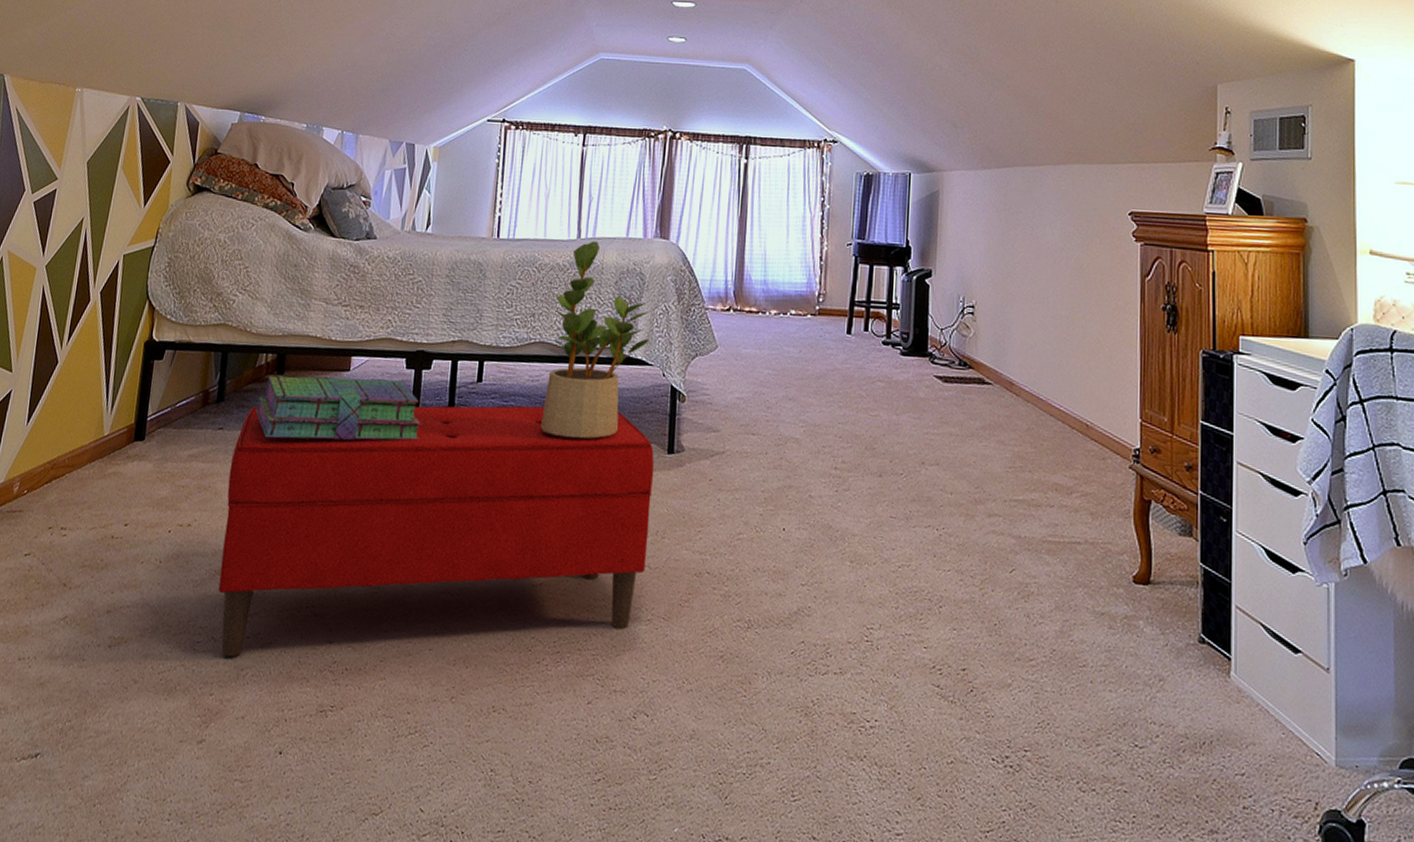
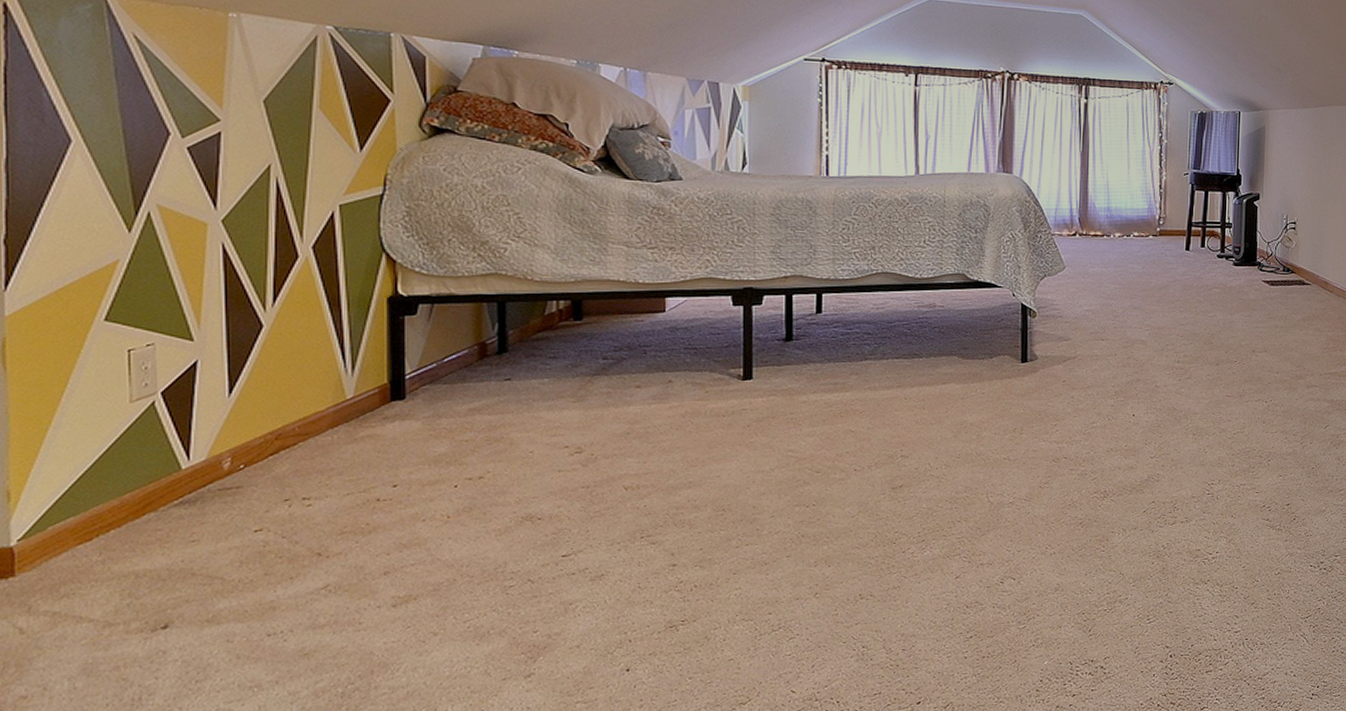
bench: present [218,406,655,657] -> none [526,329,1009,595]
stack of books: present [256,376,422,441] -> none [552,318,757,384]
potted plant: present [541,240,650,439] -> none [890,176,998,357]

